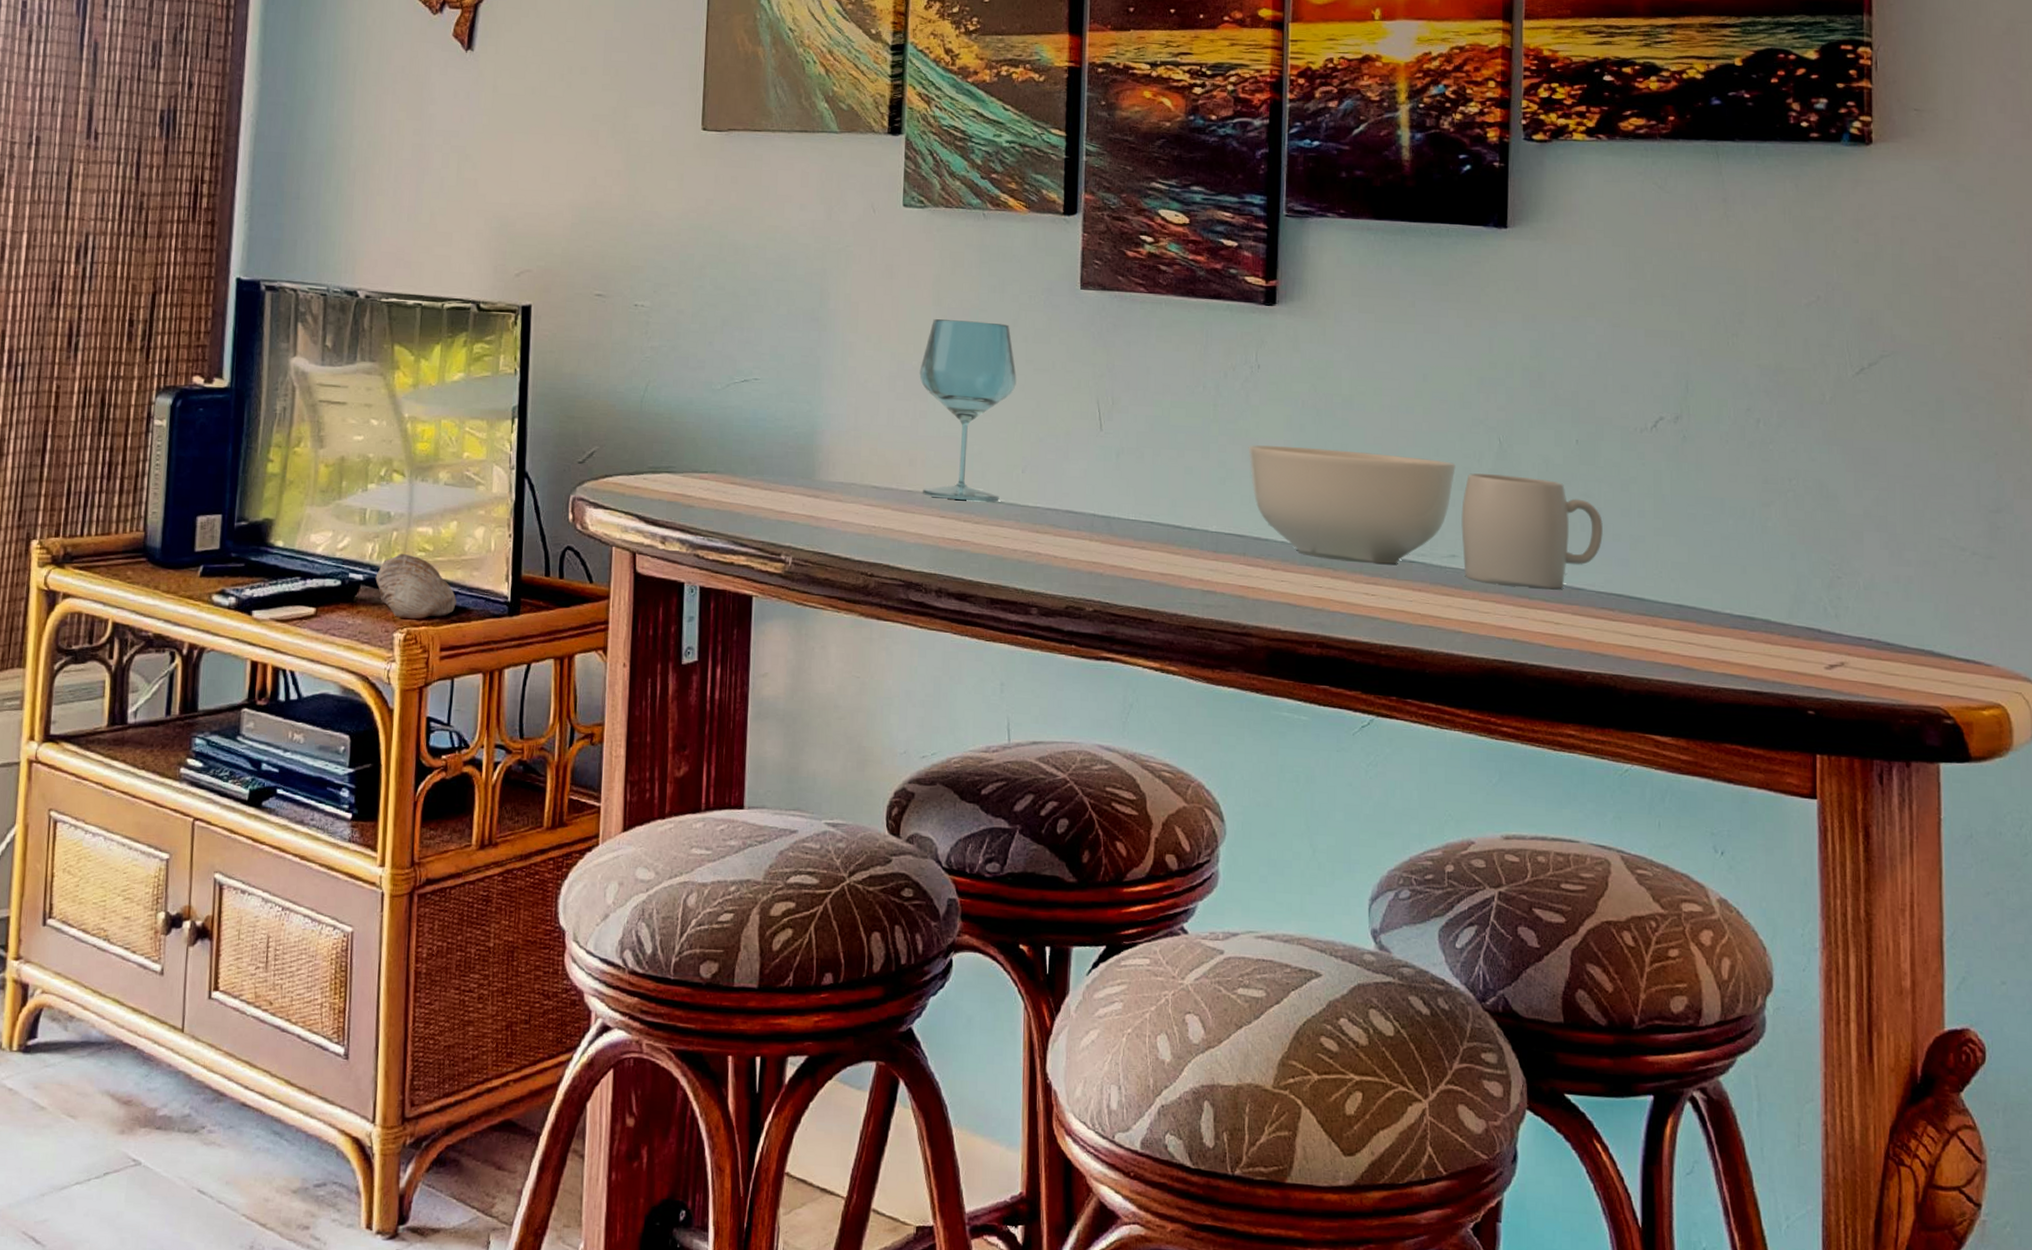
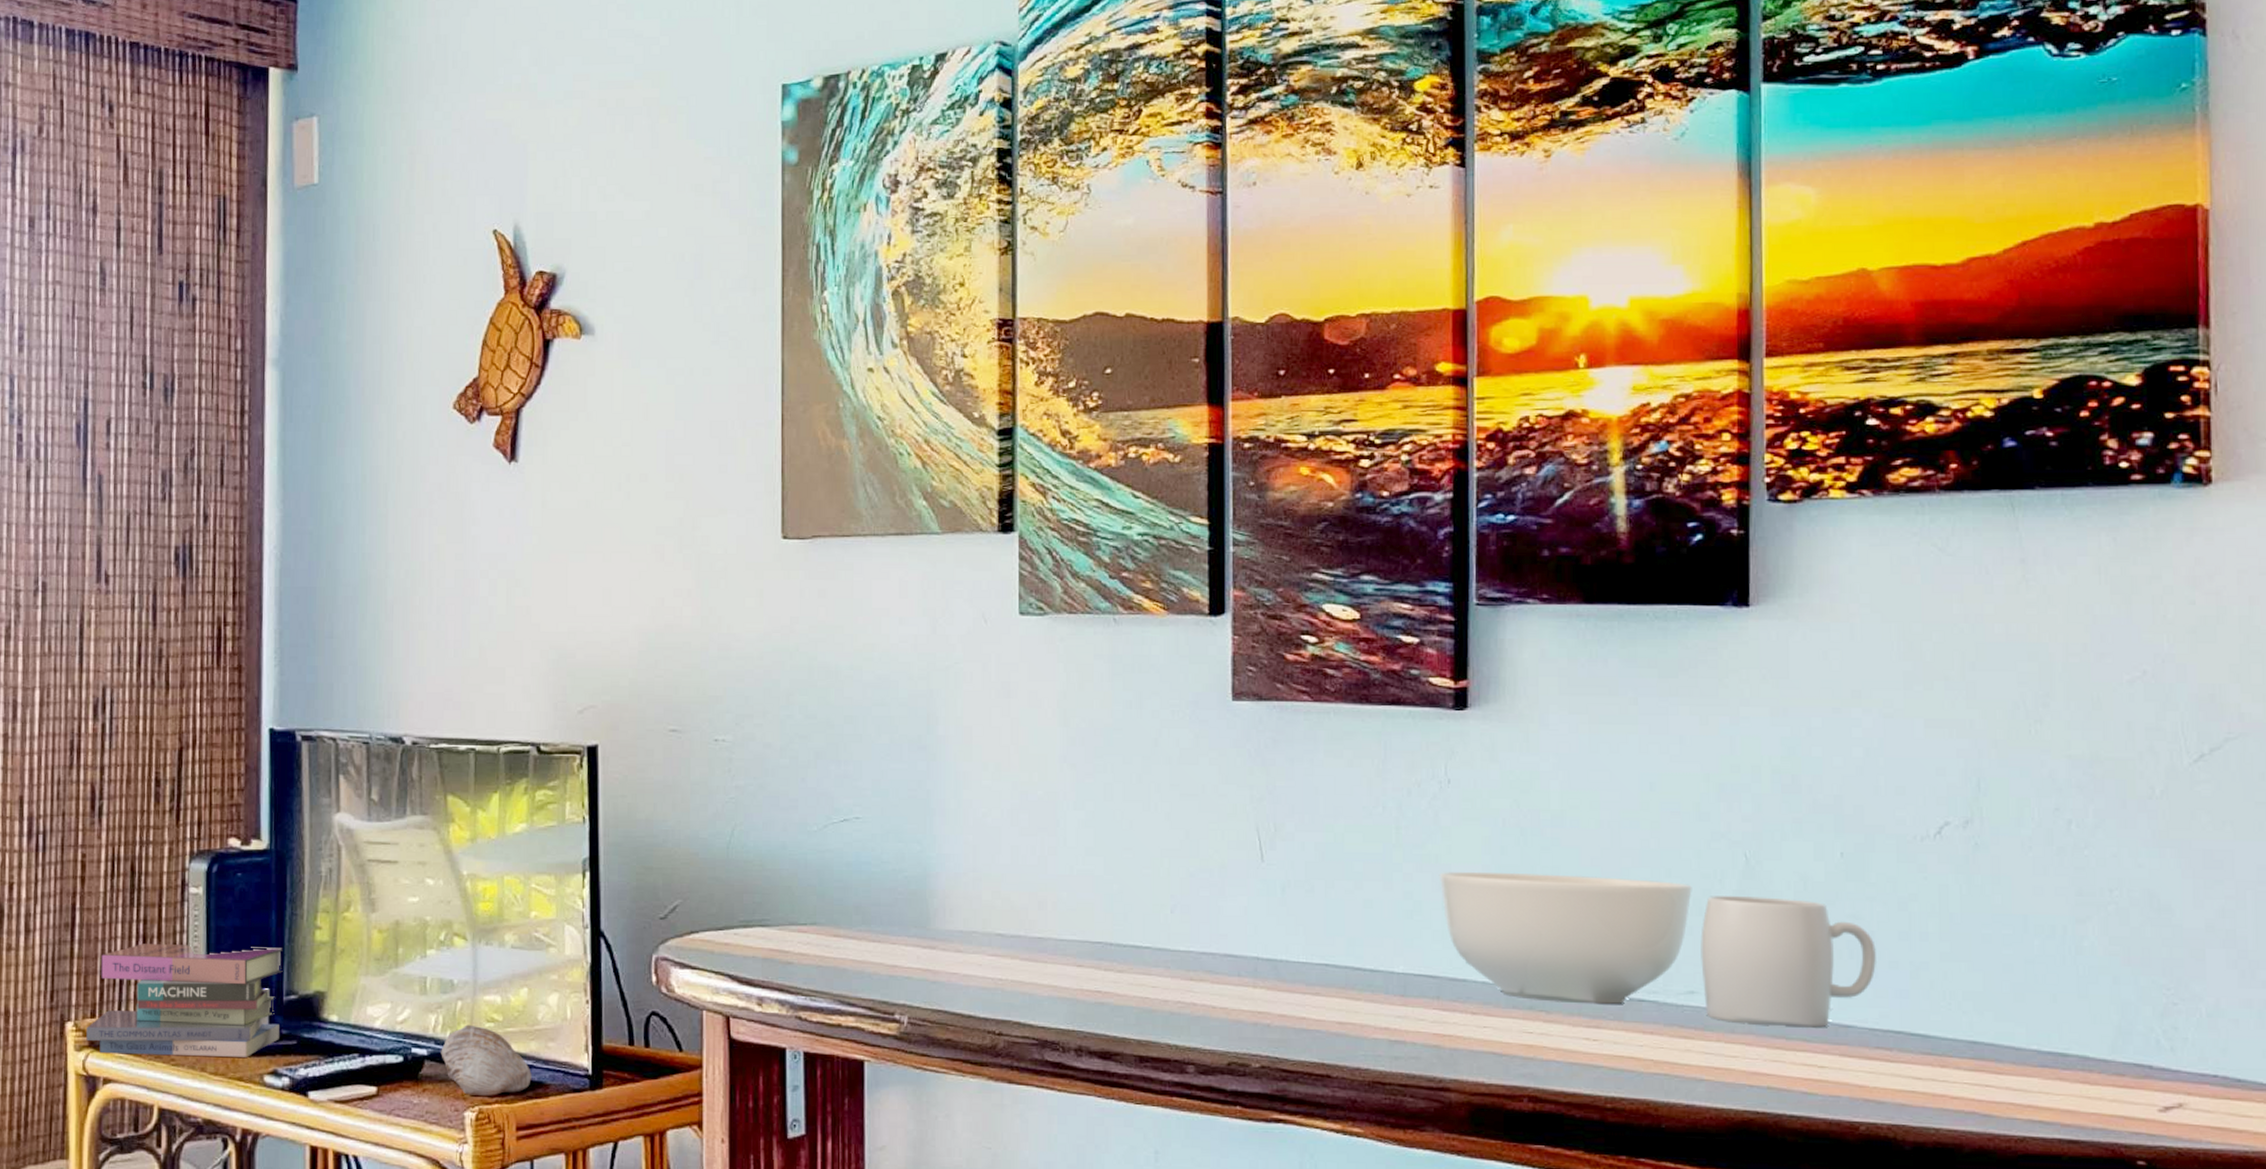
books: none [49,470,237,577] -> present [86,944,283,1057]
wine glass: present [919,319,1017,503] -> none [1046,742,1160,948]

